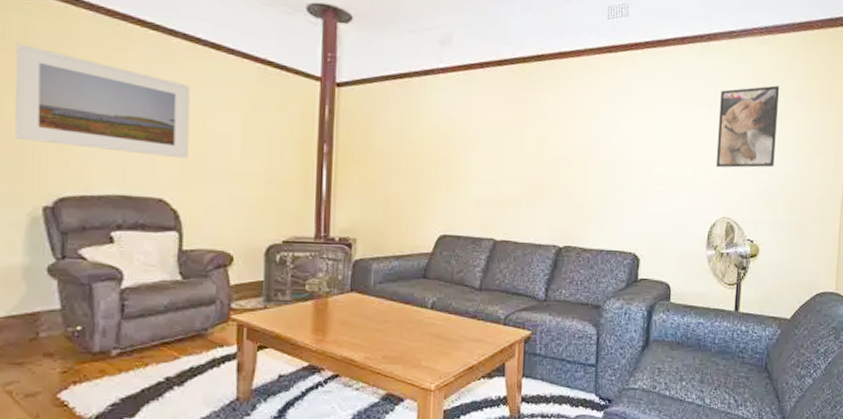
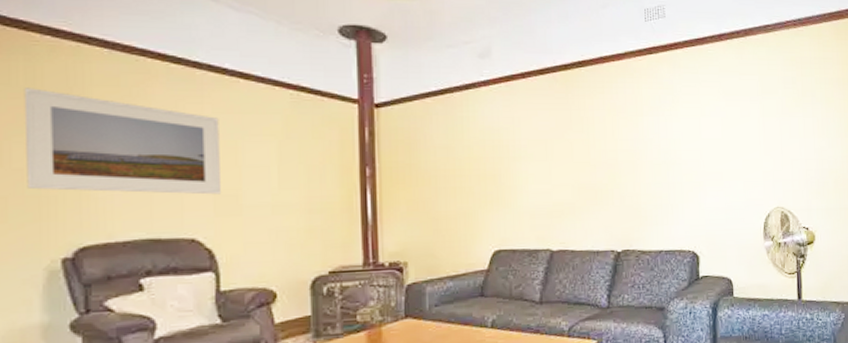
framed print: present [715,85,780,168] -> none [762,74,821,159]

